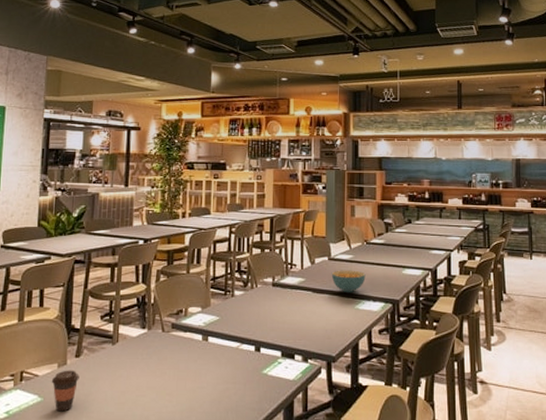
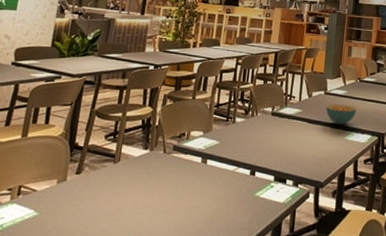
coffee cup: present [51,370,80,412] -> none [49,186,78,227]

